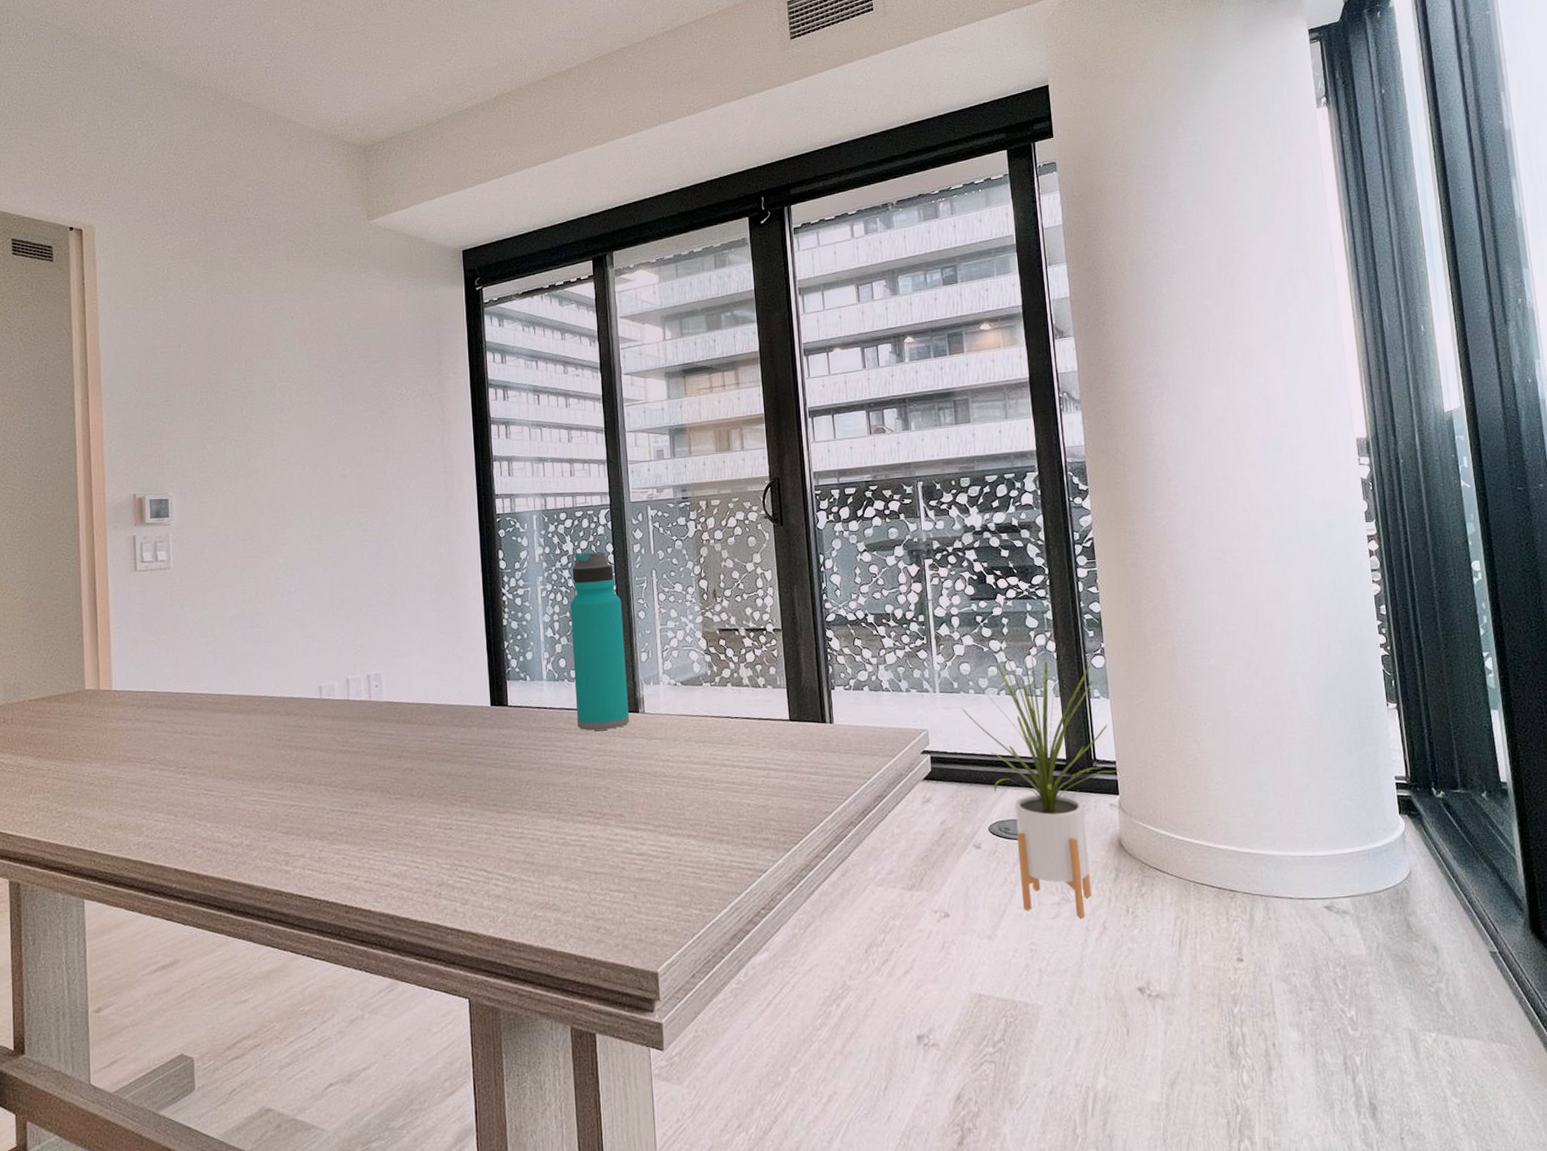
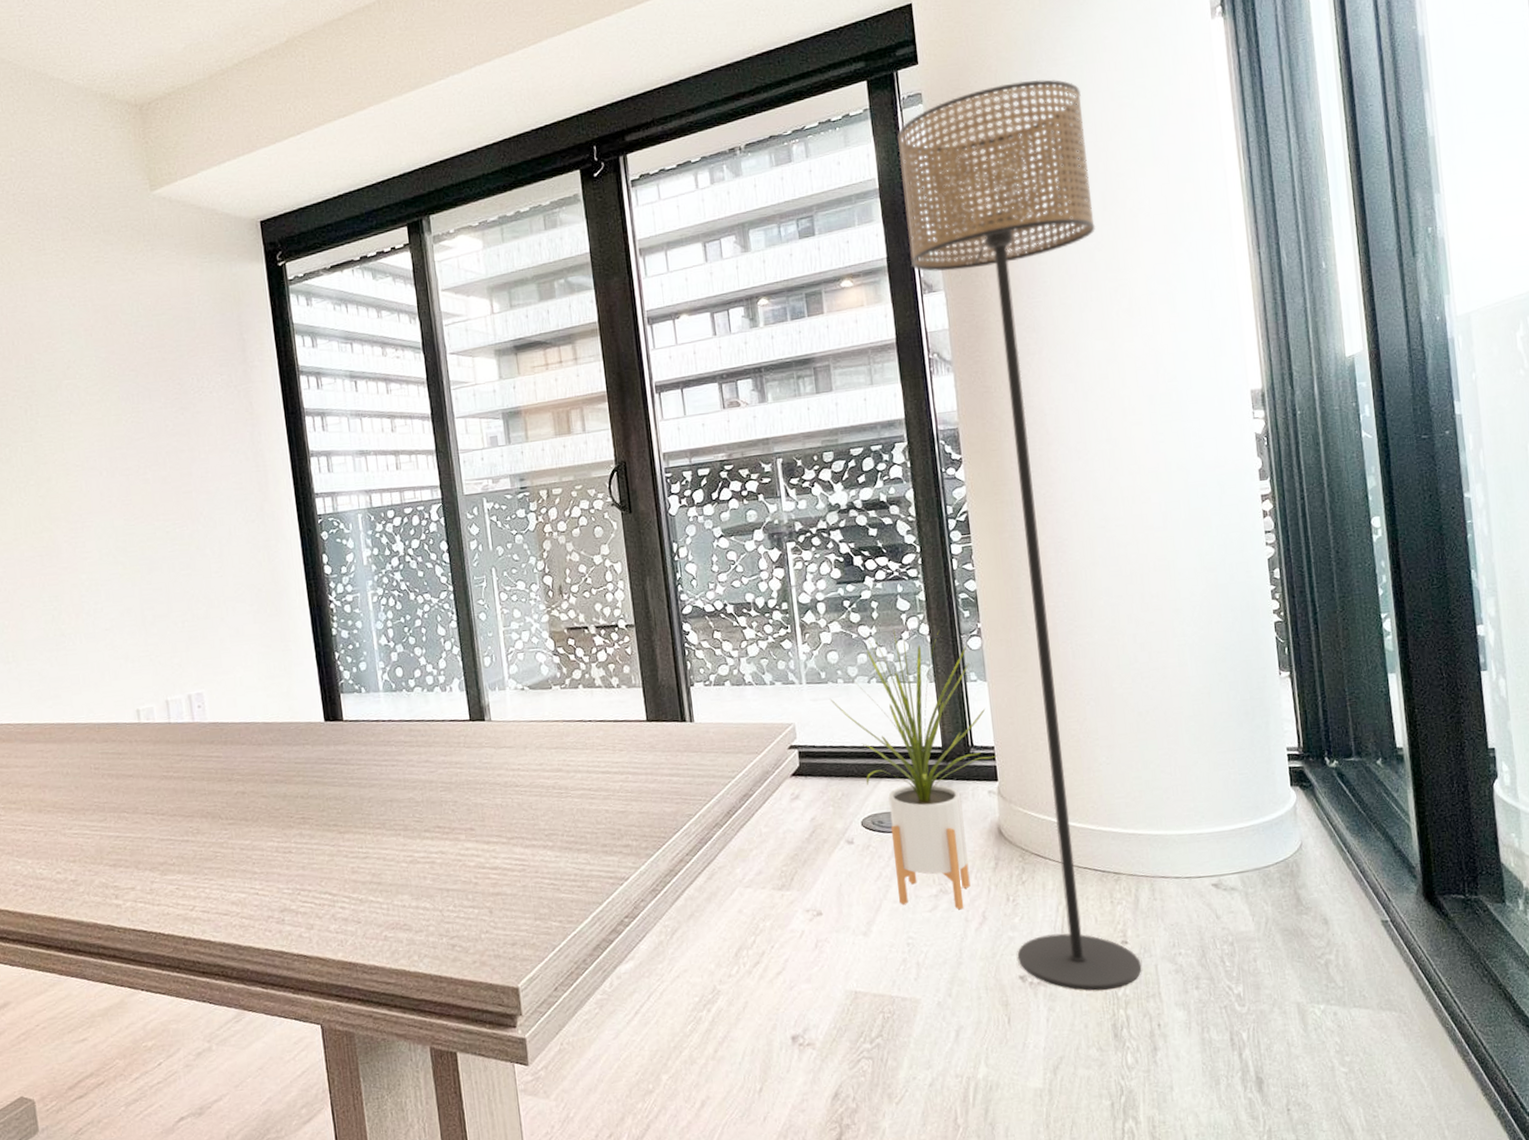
water bottle: present [570,552,629,731] -> none [404,550,475,743]
floor lamp: none [1033,154,1257,1007] -> present [897,79,1142,991]

